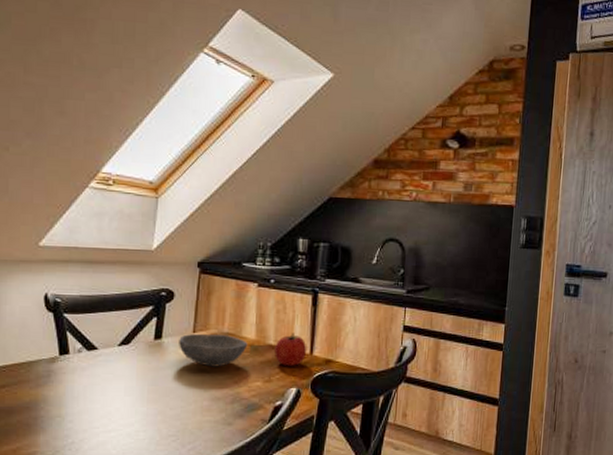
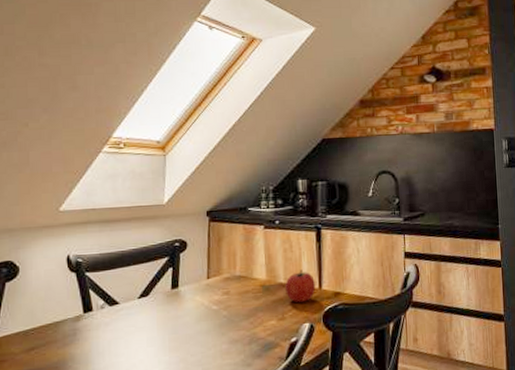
bowl: present [179,334,248,367] -> none [195,278,259,311]

